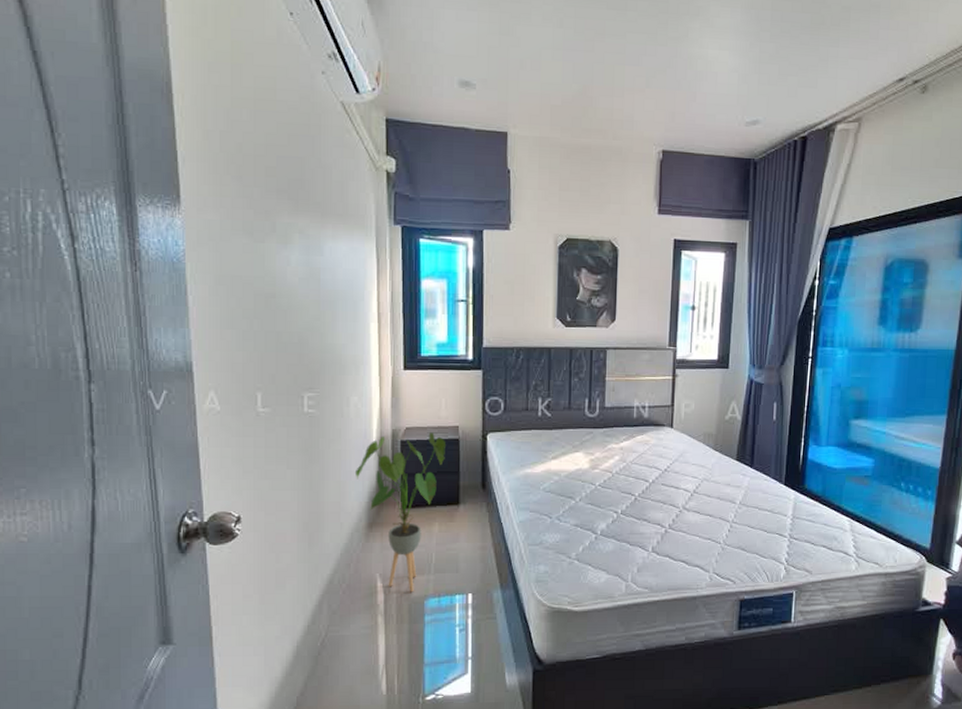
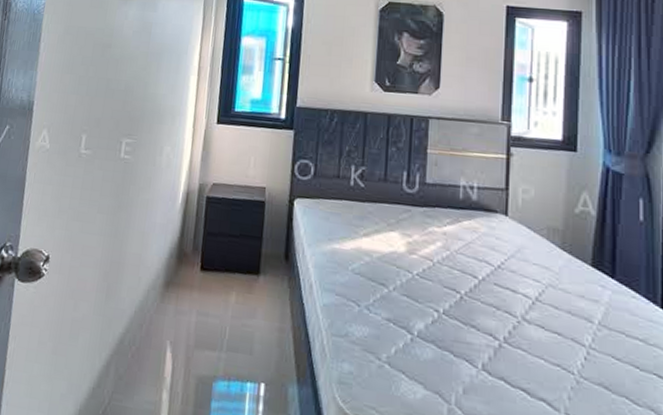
house plant: present [354,432,447,592] -> none [158,189,252,370]

